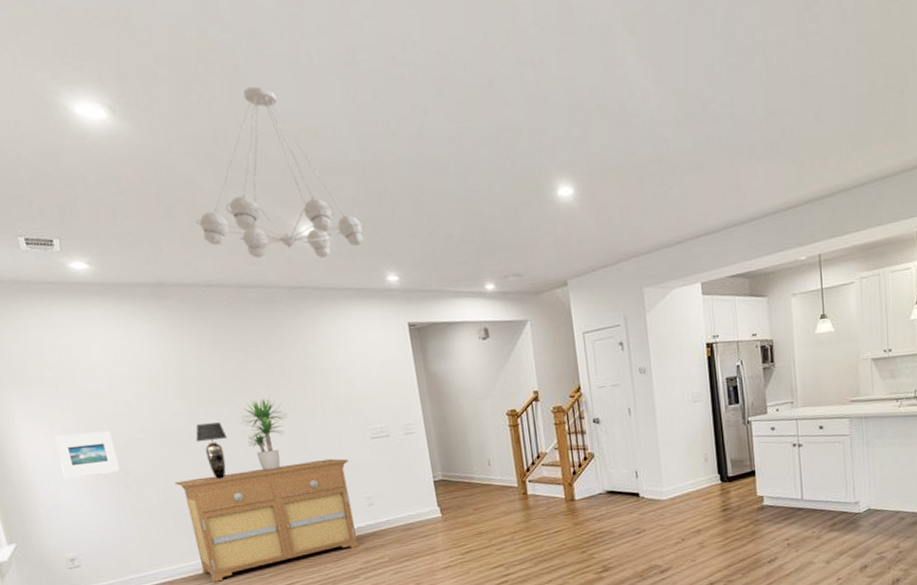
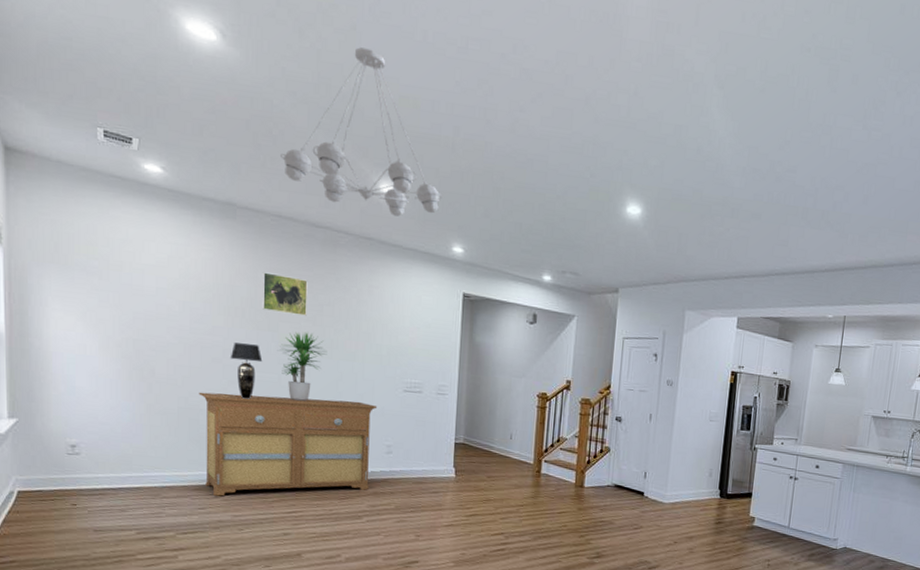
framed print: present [54,431,121,479] -> none [85,322,147,372]
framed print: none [206,344,259,385] -> present [261,272,308,316]

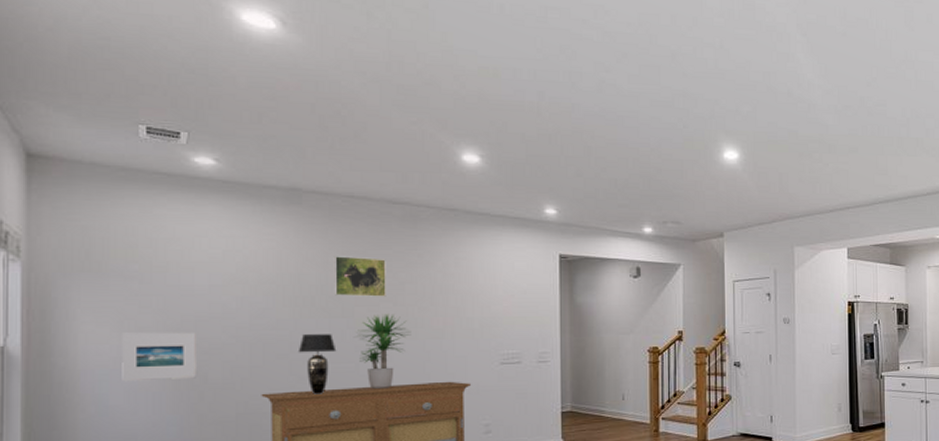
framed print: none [85,322,147,372] -> present [122,332,198,382]
chandelier: present [281,47,442,217] -> none [351,24,530,184]

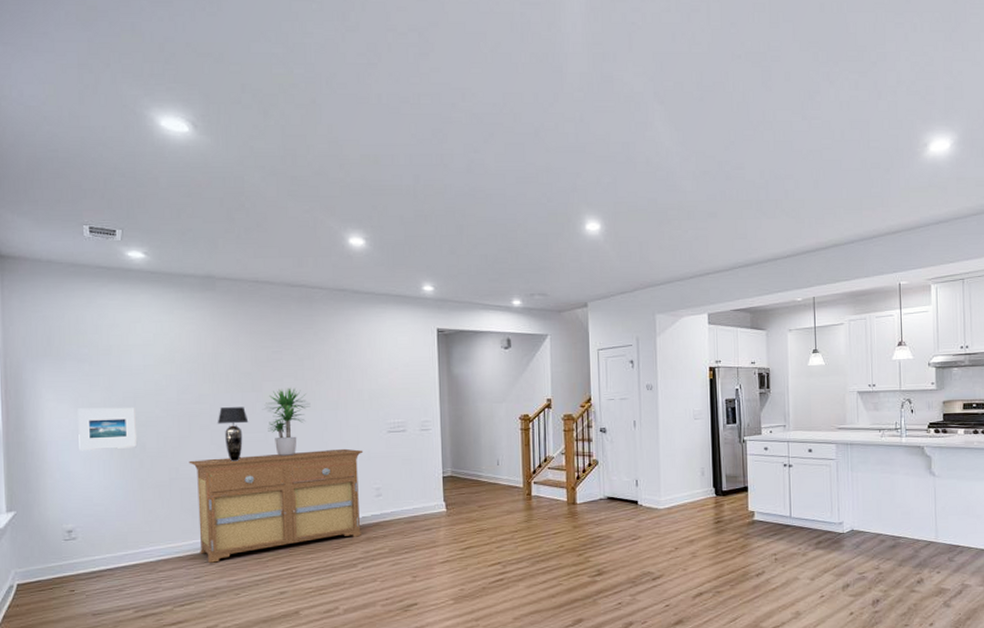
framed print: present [333,256,386,297] -> none [243,336,288,373]

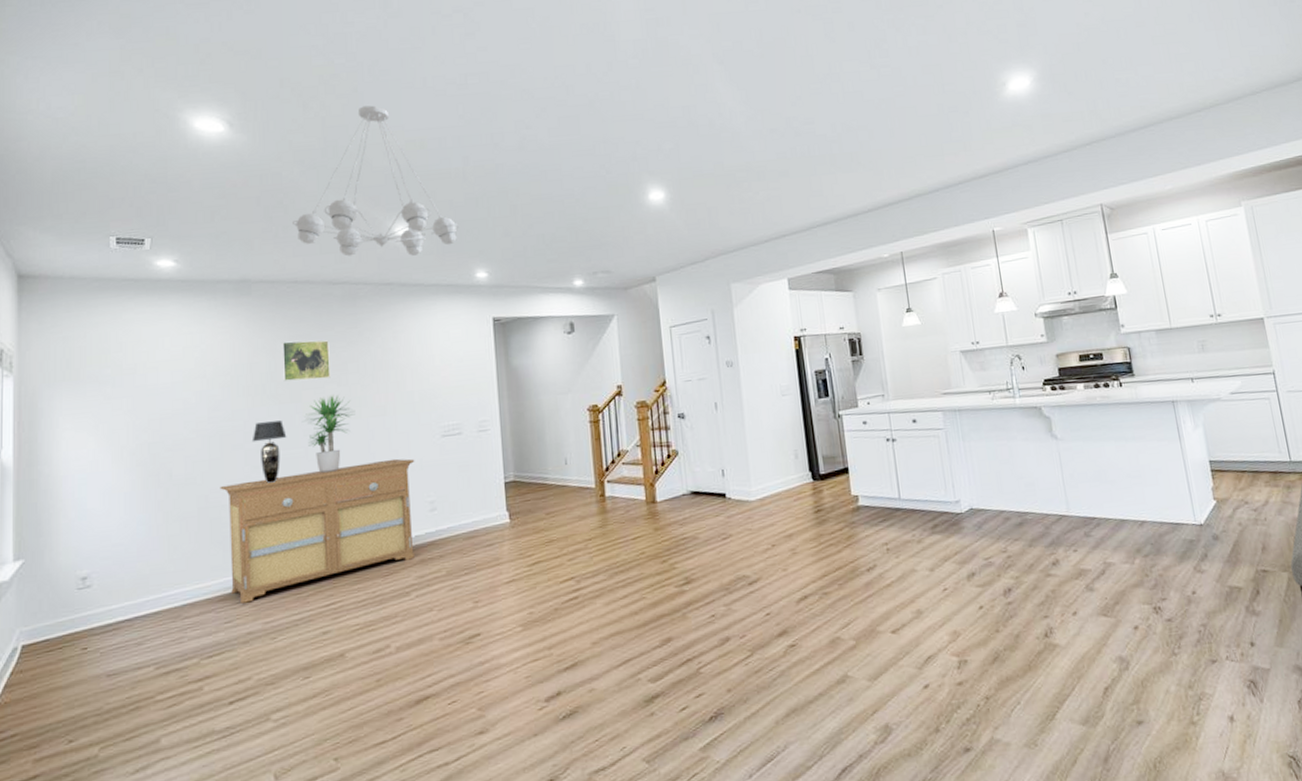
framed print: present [78,407,138,451] -> none [97,431,163,485]
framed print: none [243,336,288,373] -> present [281,340,331,381]
chandelier: none [254,118,408,265] -> present [293,105,459,257]

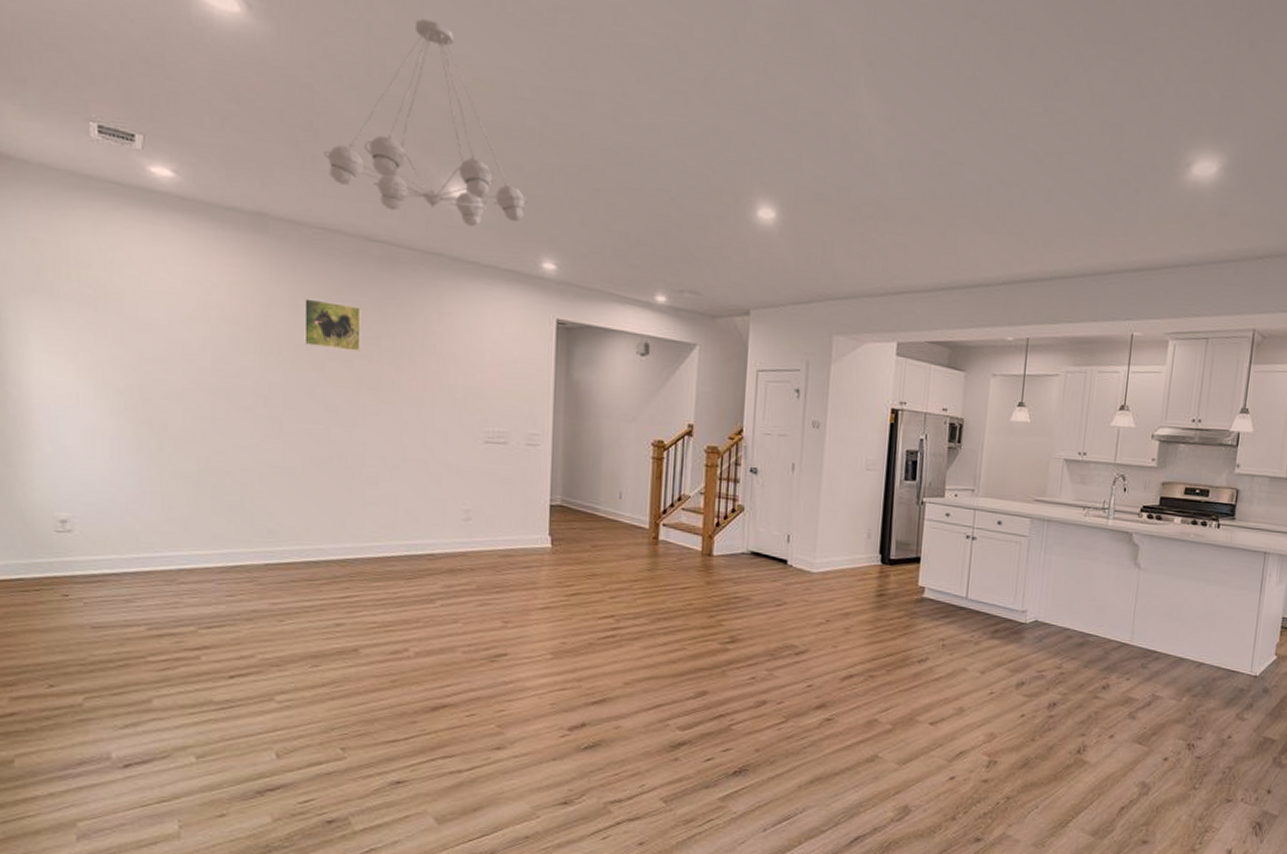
sideboard: present [220,458,415,604] -> none [224,449,452,580]
table lamp: present [251,420,287,483] -> none [263,387,305,457]
potted plant: present [304,395,356,474] -> none [327,371,387,459]

